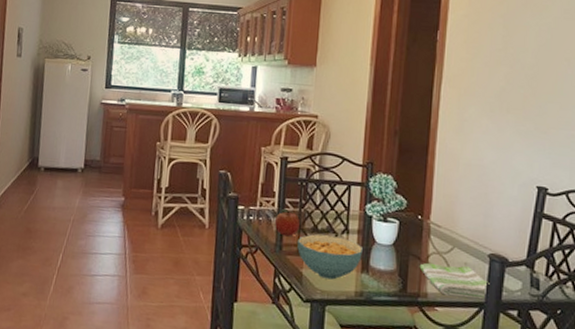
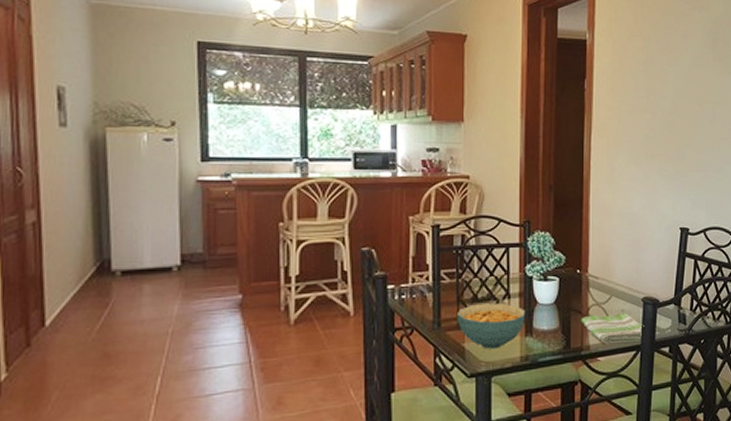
fruit: present [274,209,300,237] -> none [430,282,458,311]

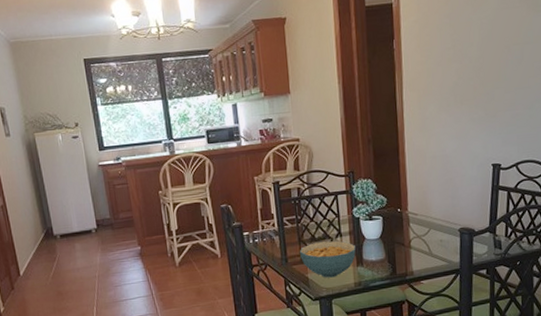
dish towel: present [580,313,644,345] -> none [404,243,462,270]

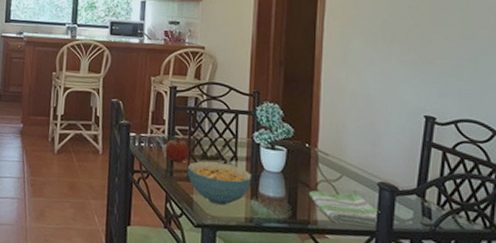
fruit: none [277,227,299,250] -> present [164,136,189,163]
dish towel: none [404,243,462,270] -> present [308,190,380,228]

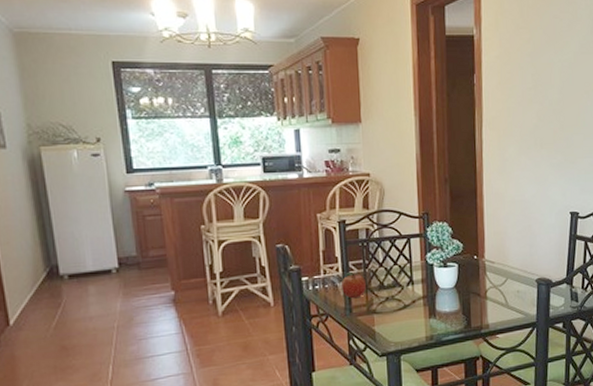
cereal bowl: present [188,160,251,206] -> none [367,289,428,331]
dish towel: present [308,190,380,228] -> none [479,294,539,323]

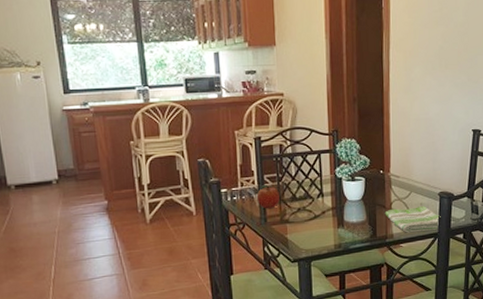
dish towel: none [479,294,539,323] -> present [385,206,441,233]

